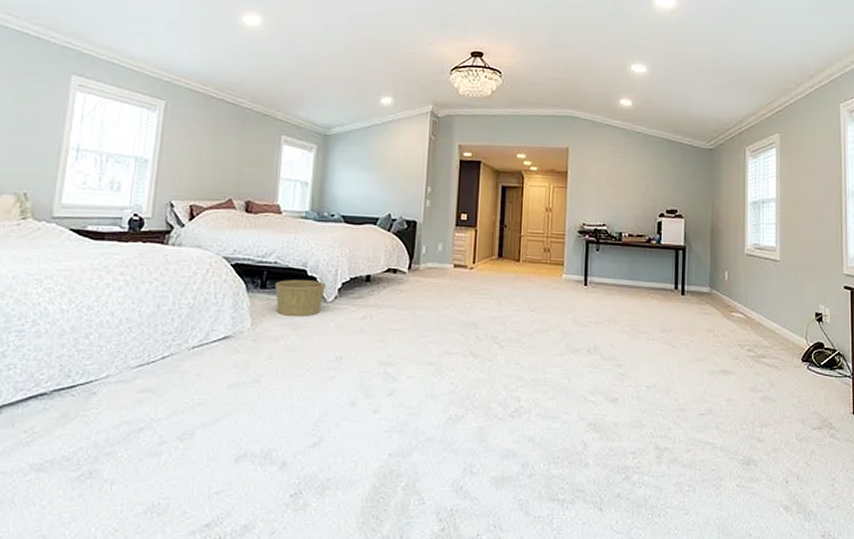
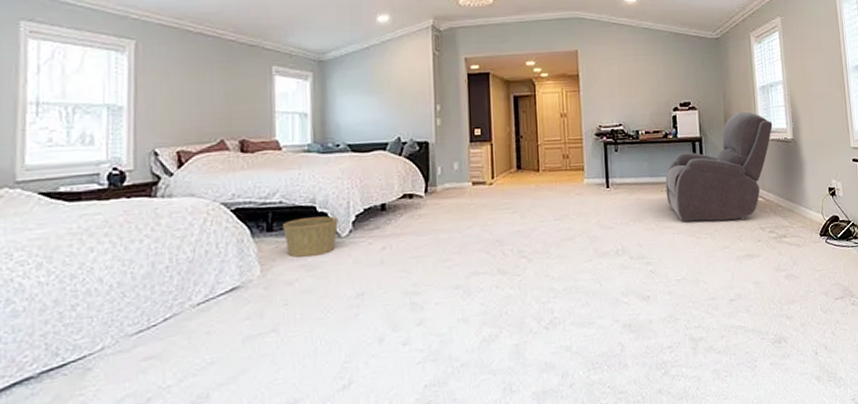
chair: none [644,225,761,335] -> present [665,111,773,222]

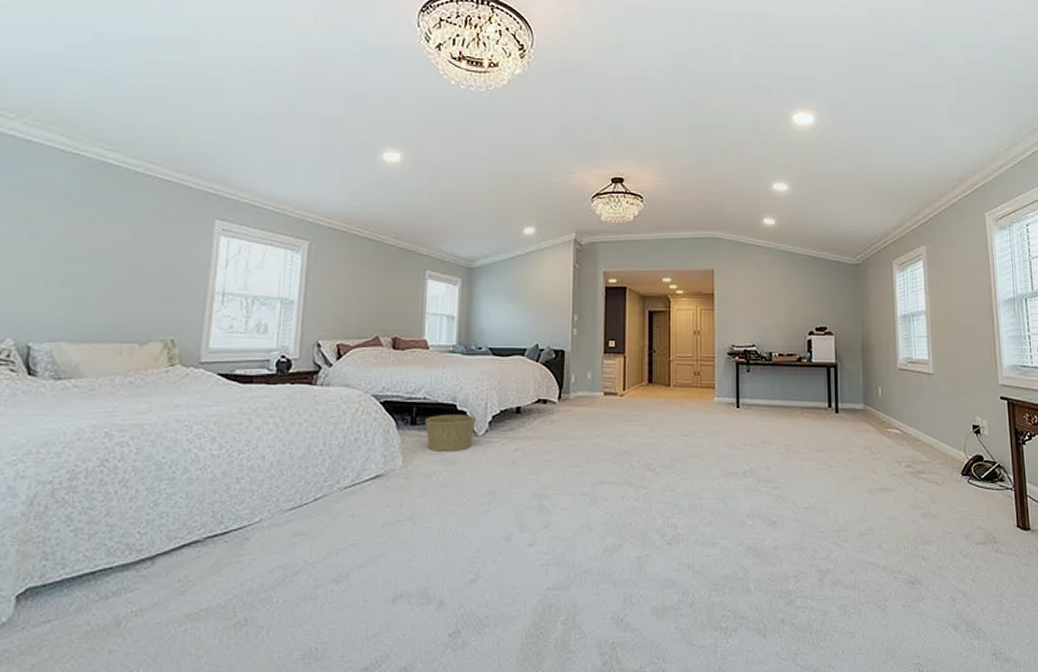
chair: present [665,111,773,222] -> none [797,340,914,452]

